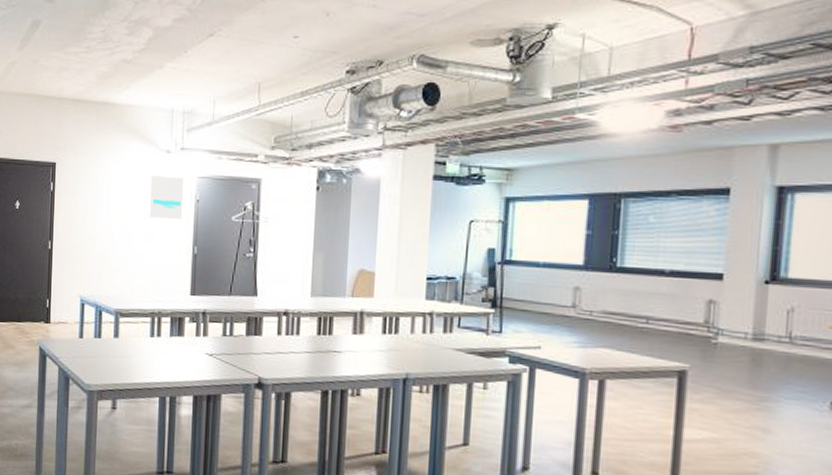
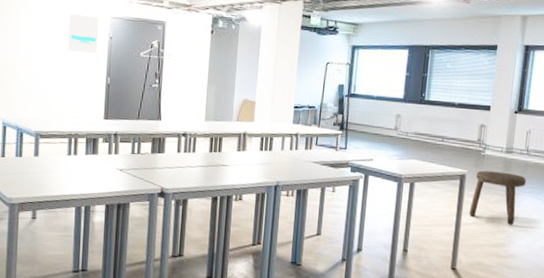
stool: none [694,365,790,446] -> present [469,170,526,225]

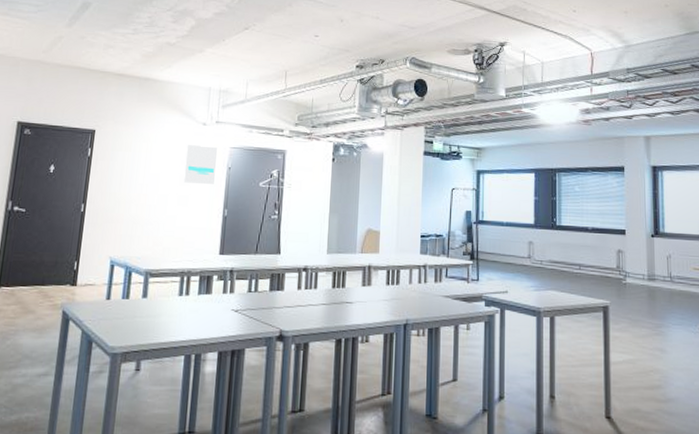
stool: present [469,170,526,225] -> none [617,301,674,363]

